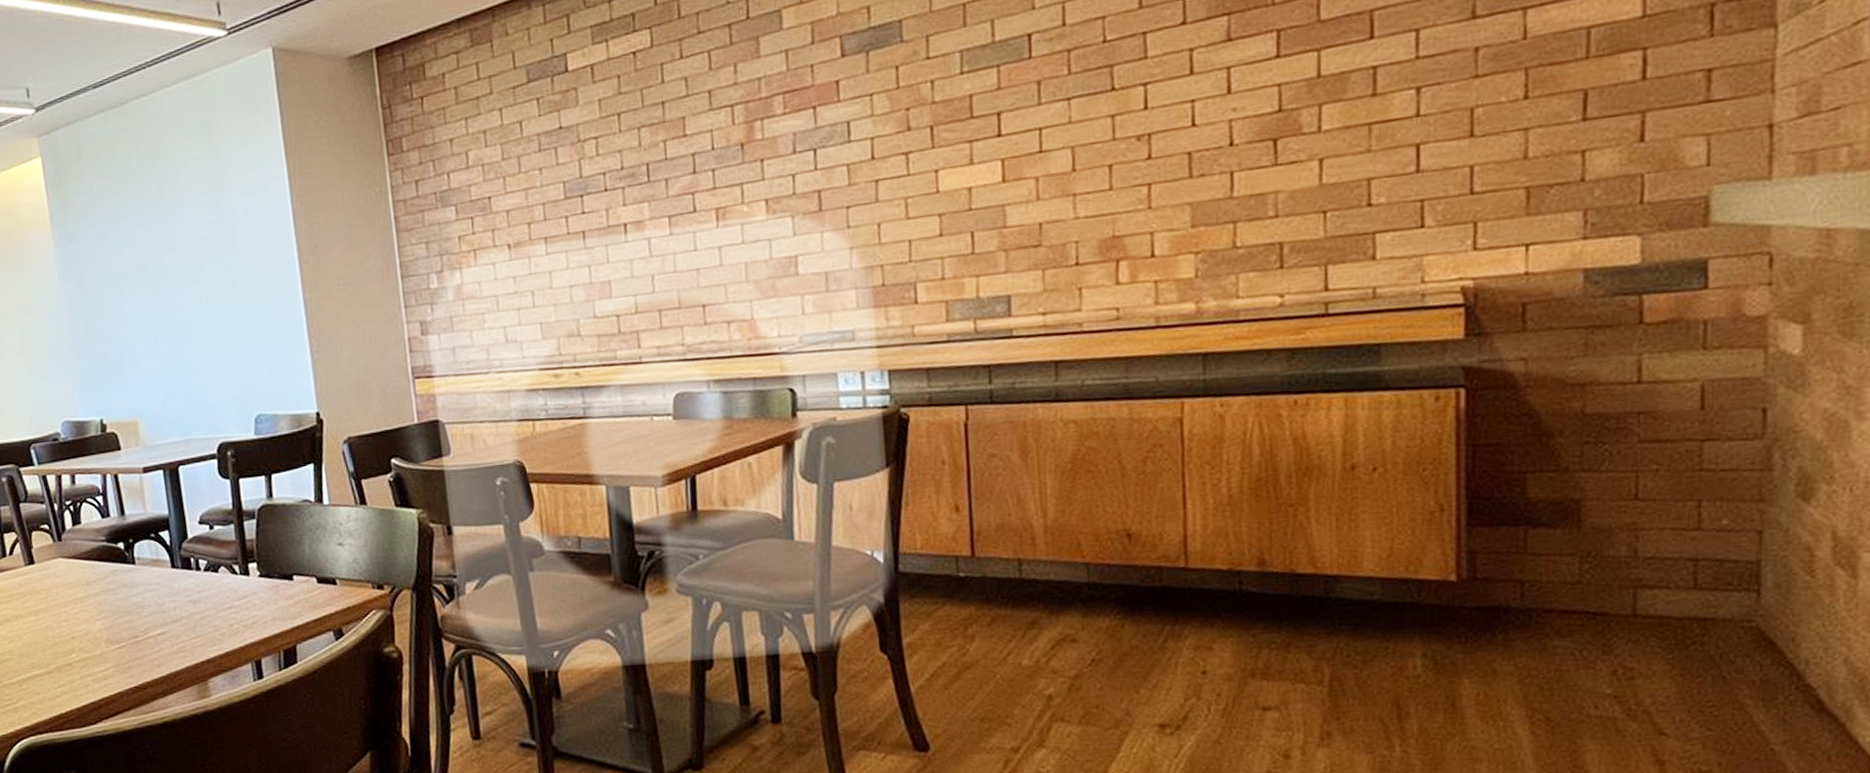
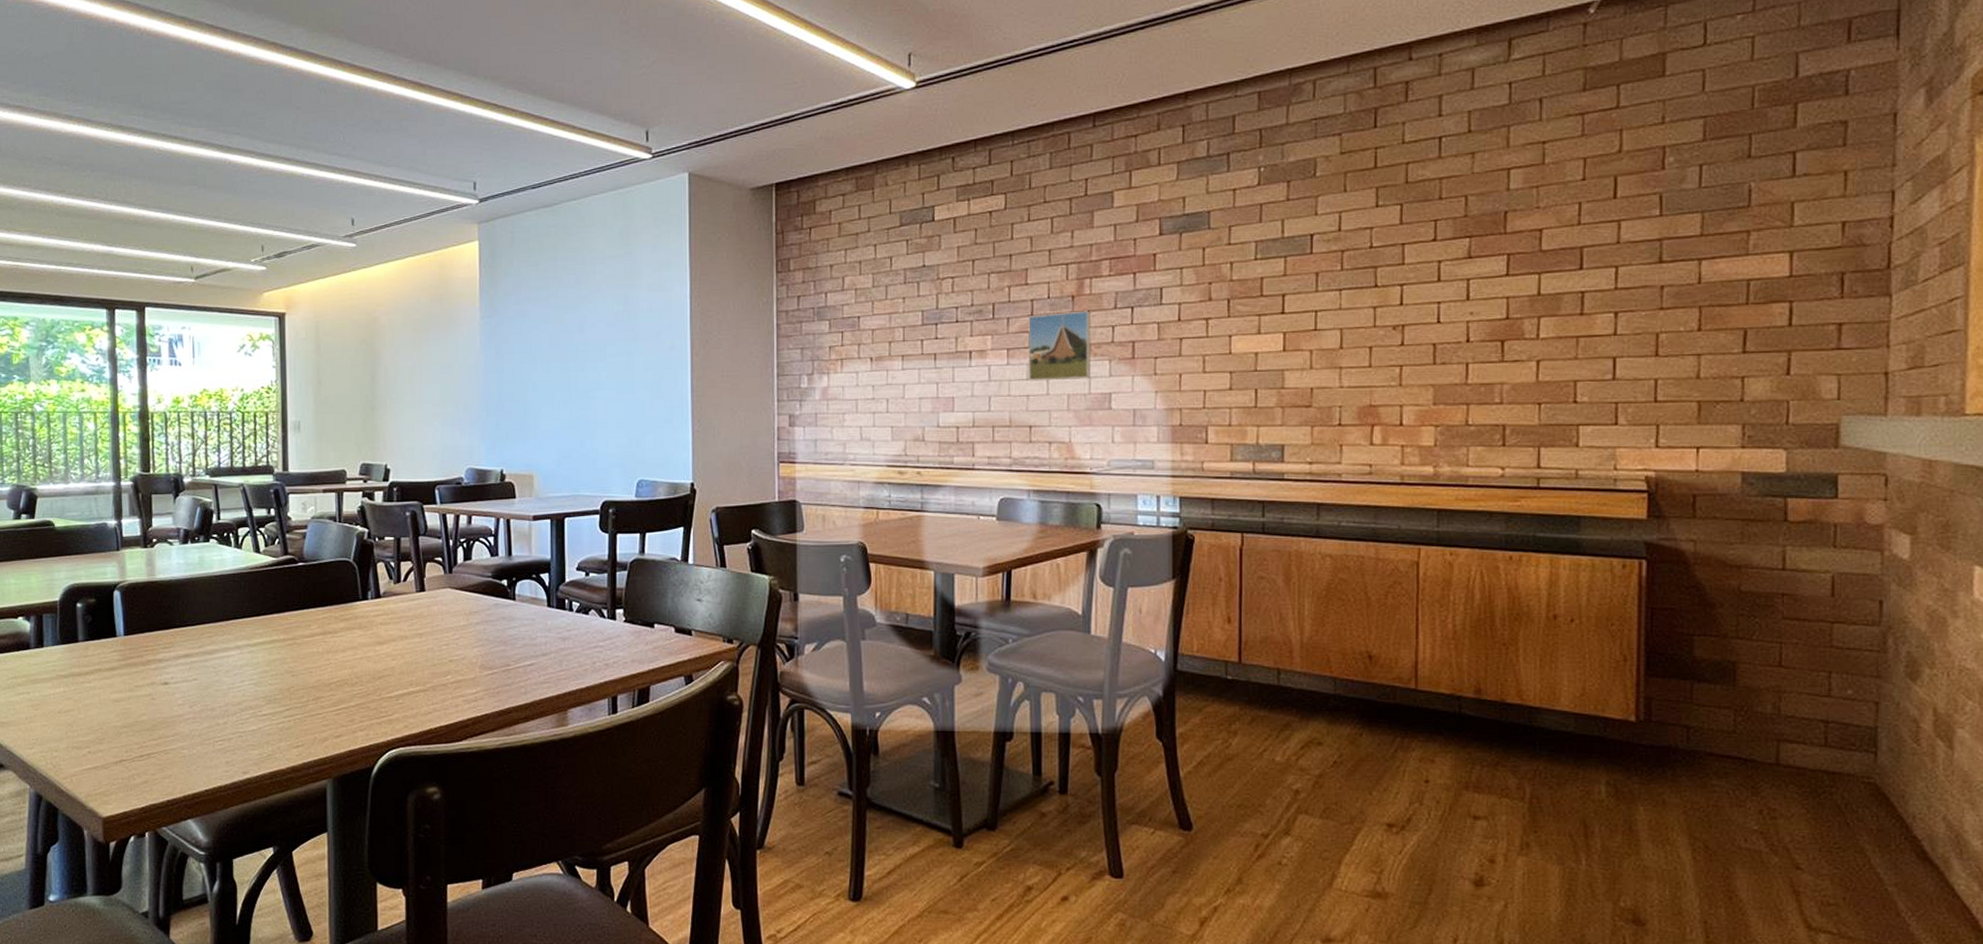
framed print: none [690,159,771,252] -> present [1028,310,1092,381]

